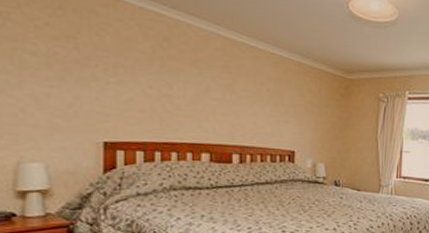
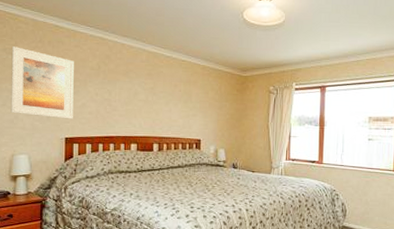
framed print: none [11,10,115,118] -> present [11,46,74,119]

